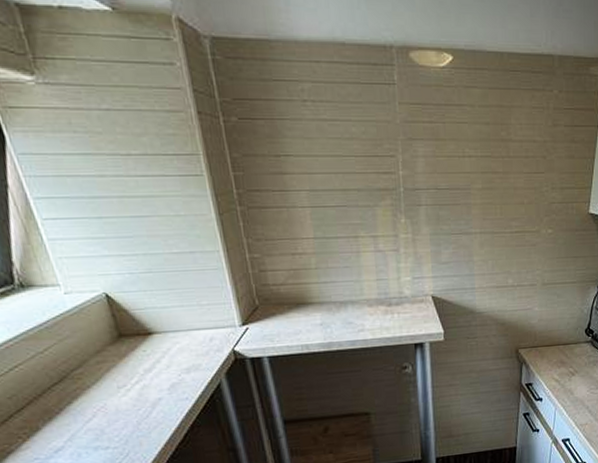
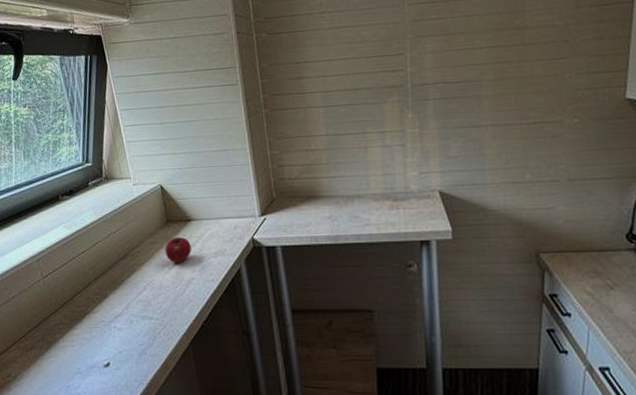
apple: none [118,353,156,383] -> present [165,237,191,263]

